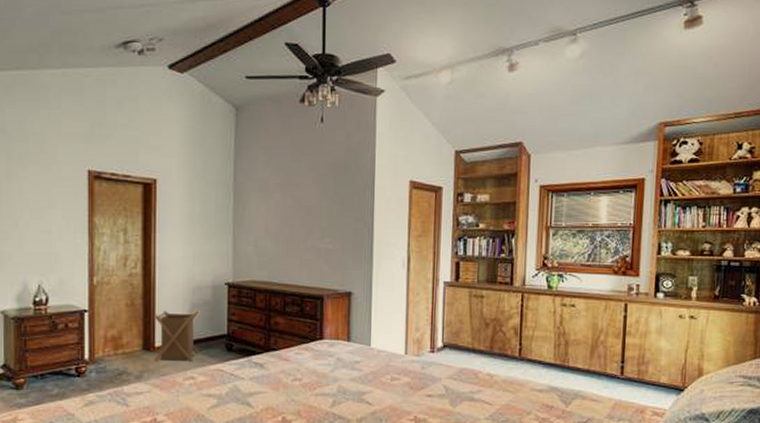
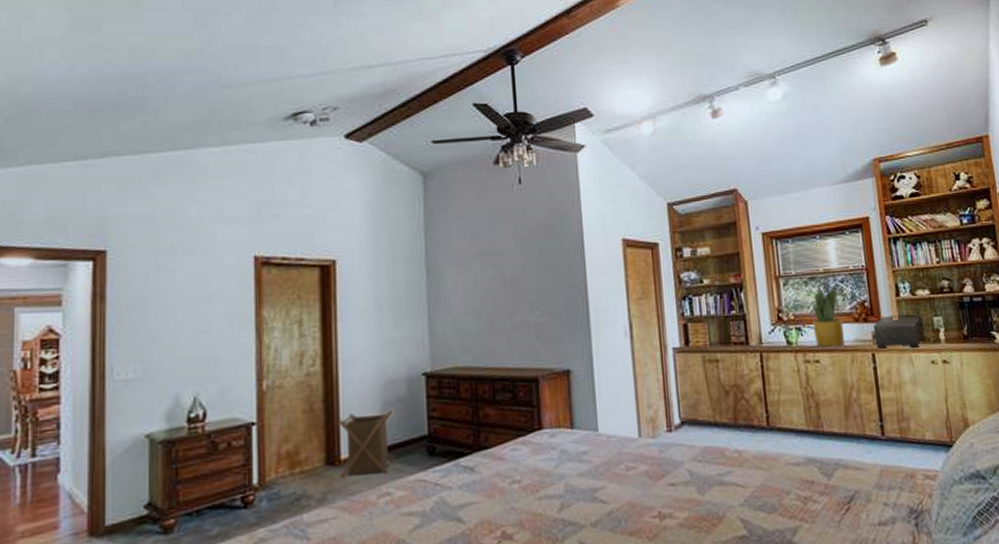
planter: none [573,237,604,294] -> present [812,283,845,347]
decorative box: none [630,272,679,303] -> present [874,315,924,349]

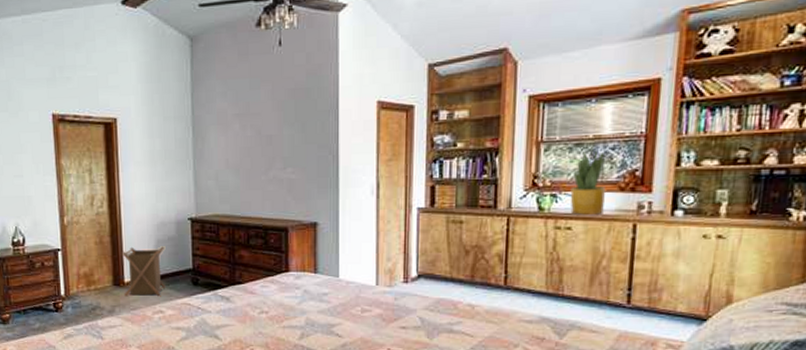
decorative box: present [874,315,924,349] -> none [640,186,704,222]

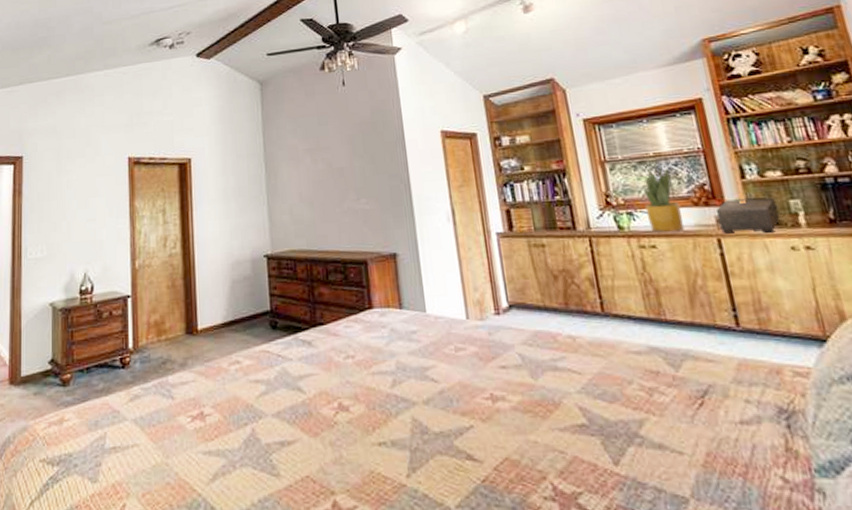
laundry basket: present [122,246,166,297] -> none [196,287,242,347]
decorative box: none [640,186,704,222] -> present [716,197,779,234]

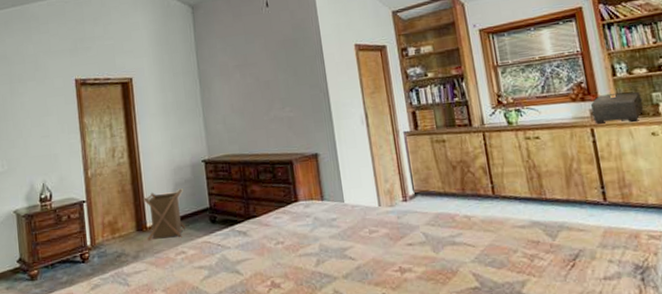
laundry basket: none [196,287,242,347] -> present [144,189,186,241]
planter: present [643,167,684,232] -> none [529,69,563,125]

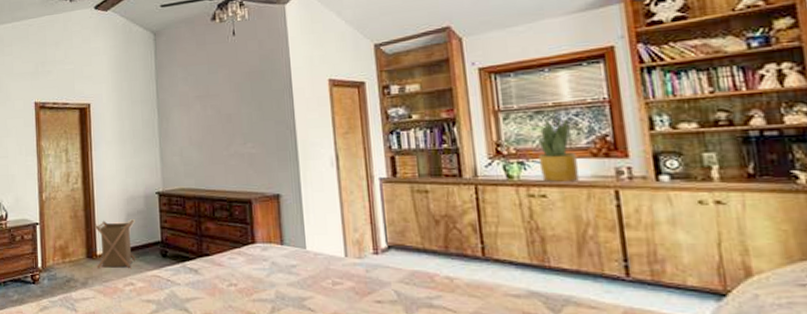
planter: none [529,69,563,125] -> present [538,117,579,182]
decorative box: present [591,92,643,124] -> none [618,150,689,187]

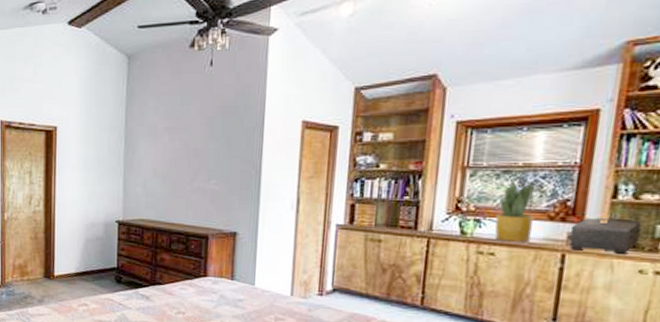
laundry basket: present [95,219,136,269] -> none [54,243,92,290]
decorative box: none [618,150,689,187] -> present [569,218,642,256]

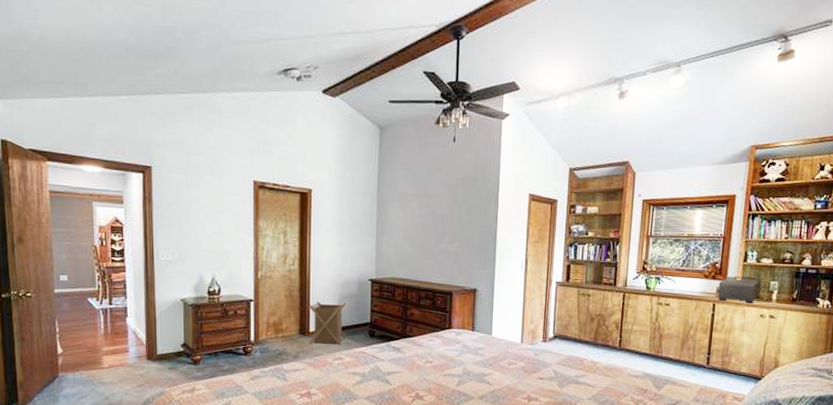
laundry basket: none [54,243,92,290] -> present [309,301,347,345]
planter: present [494,178,538,242] -> none [669,245,697,295]

